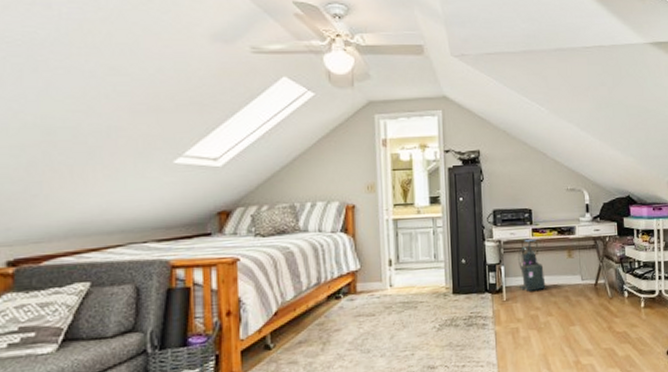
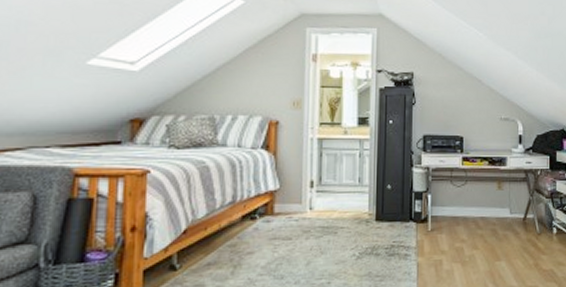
vacuum cleaner: present [518,238,546,293] -> none [446,167,473,224]

